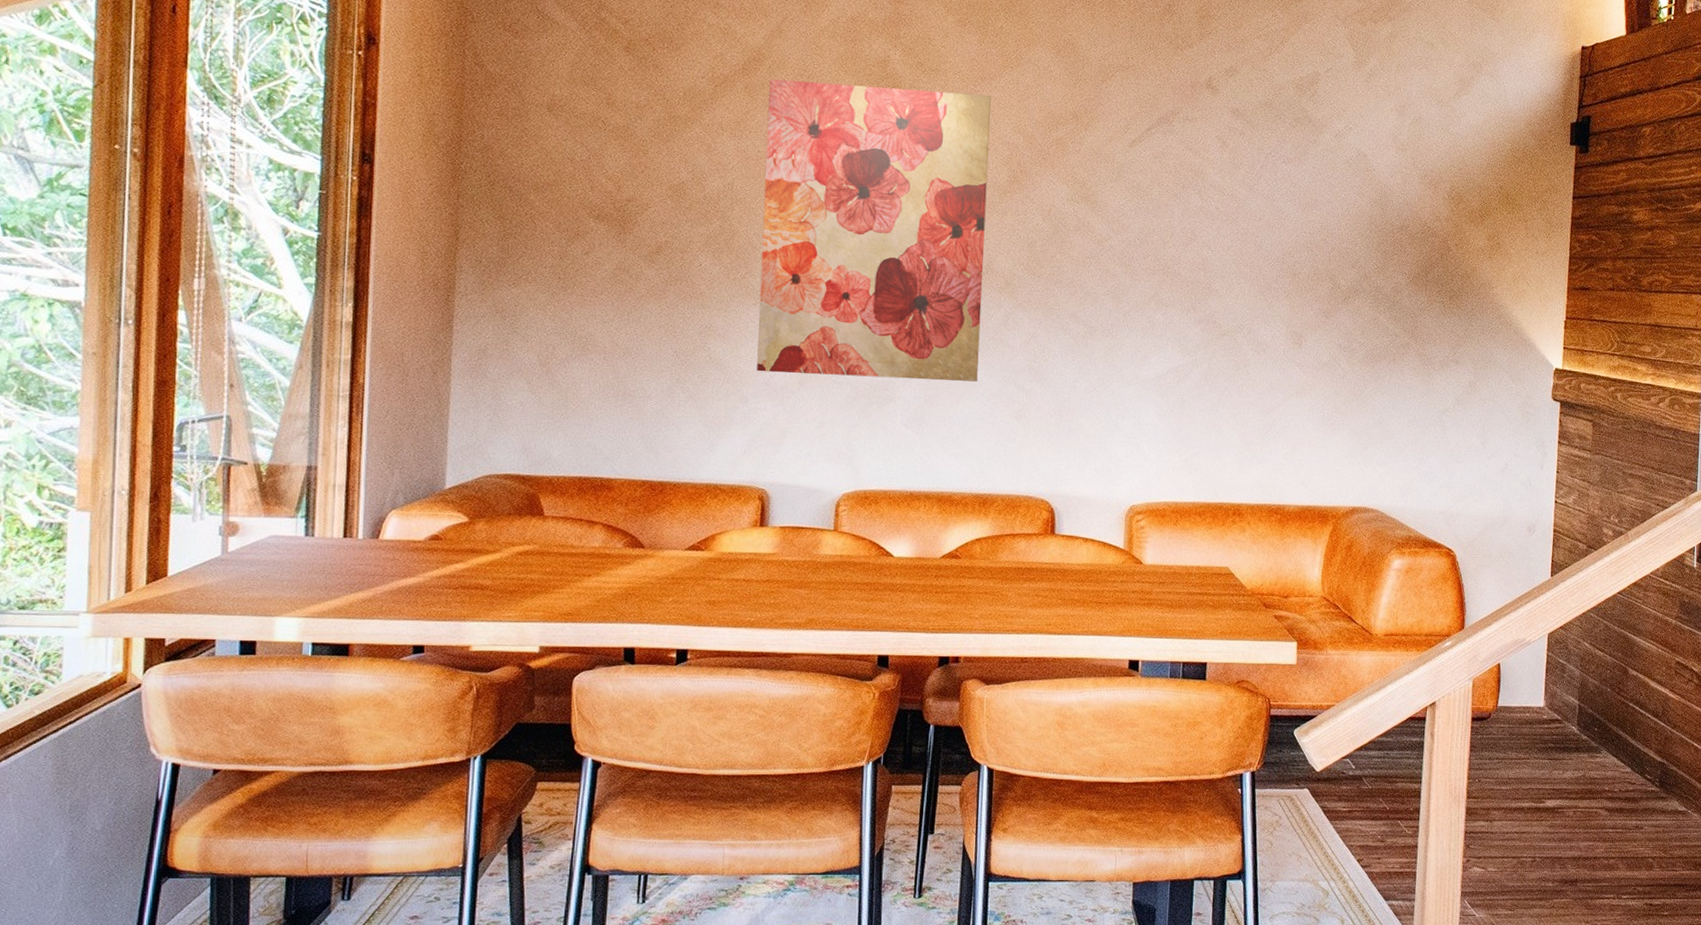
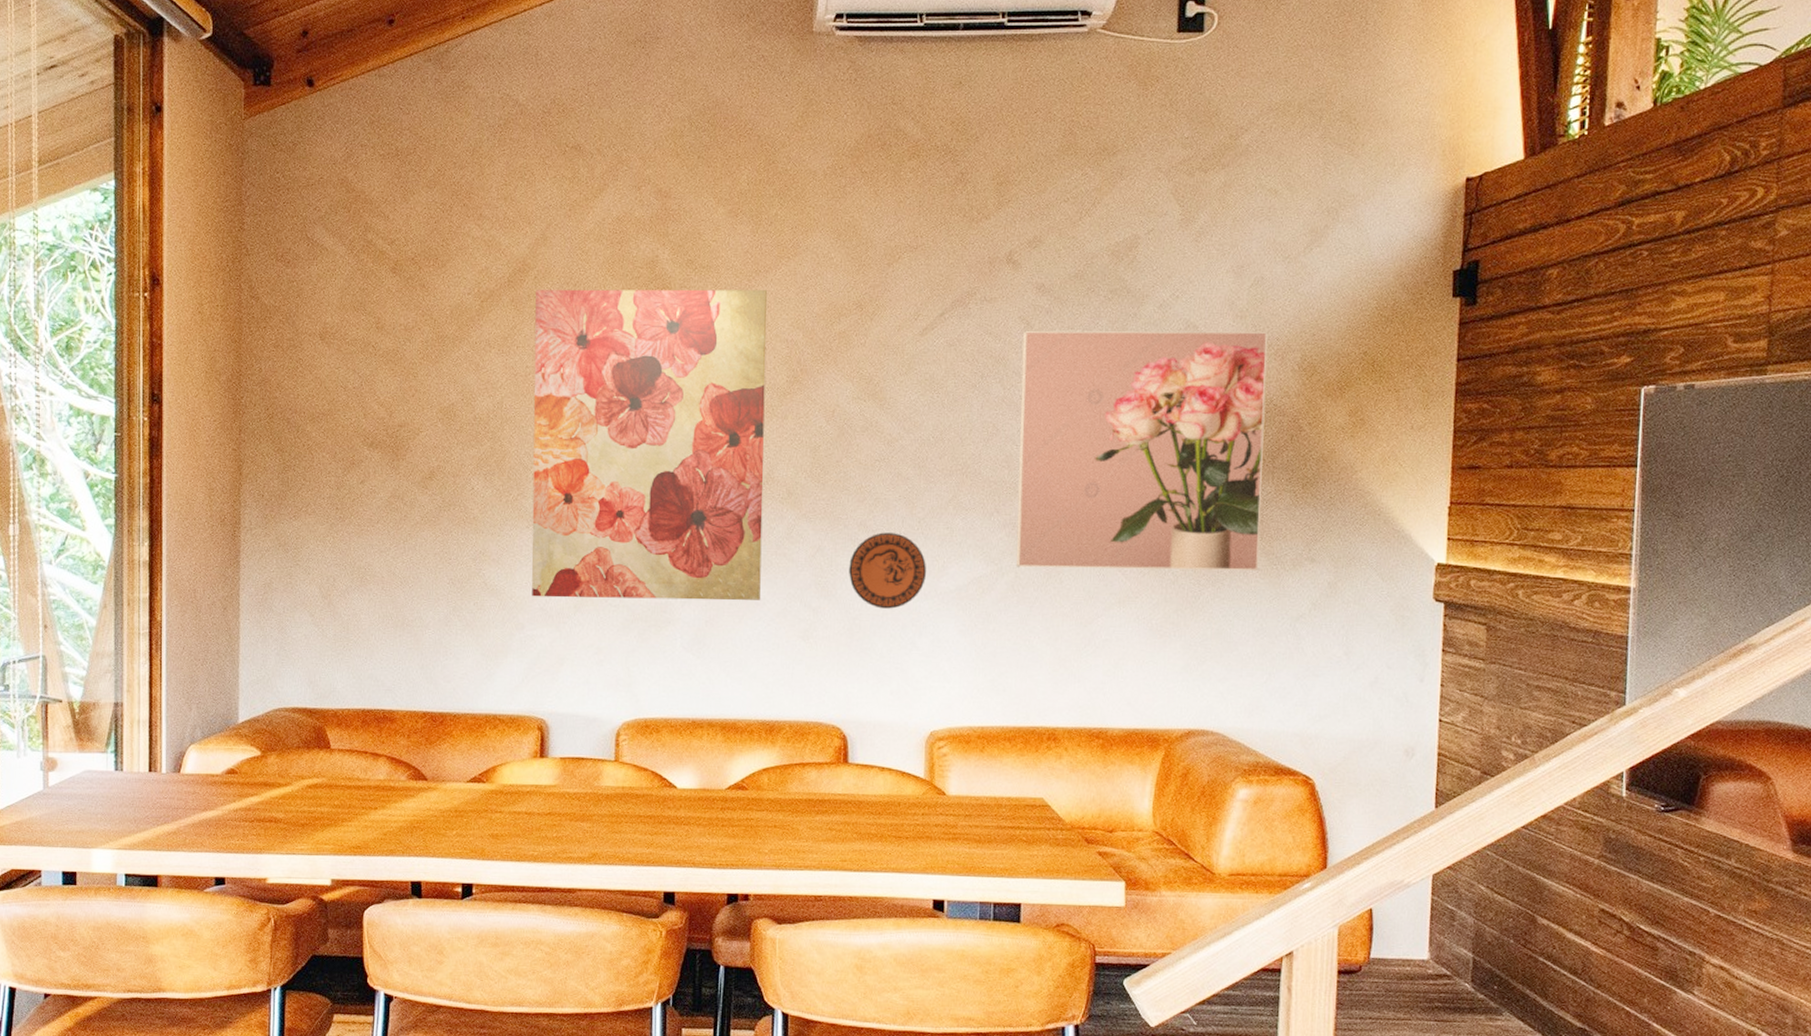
decorative plate: none [1060,323,1131,393] -> present [849,532,927,609]
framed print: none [1208,149,1423,369] -> present [1015,330,1268,571]

